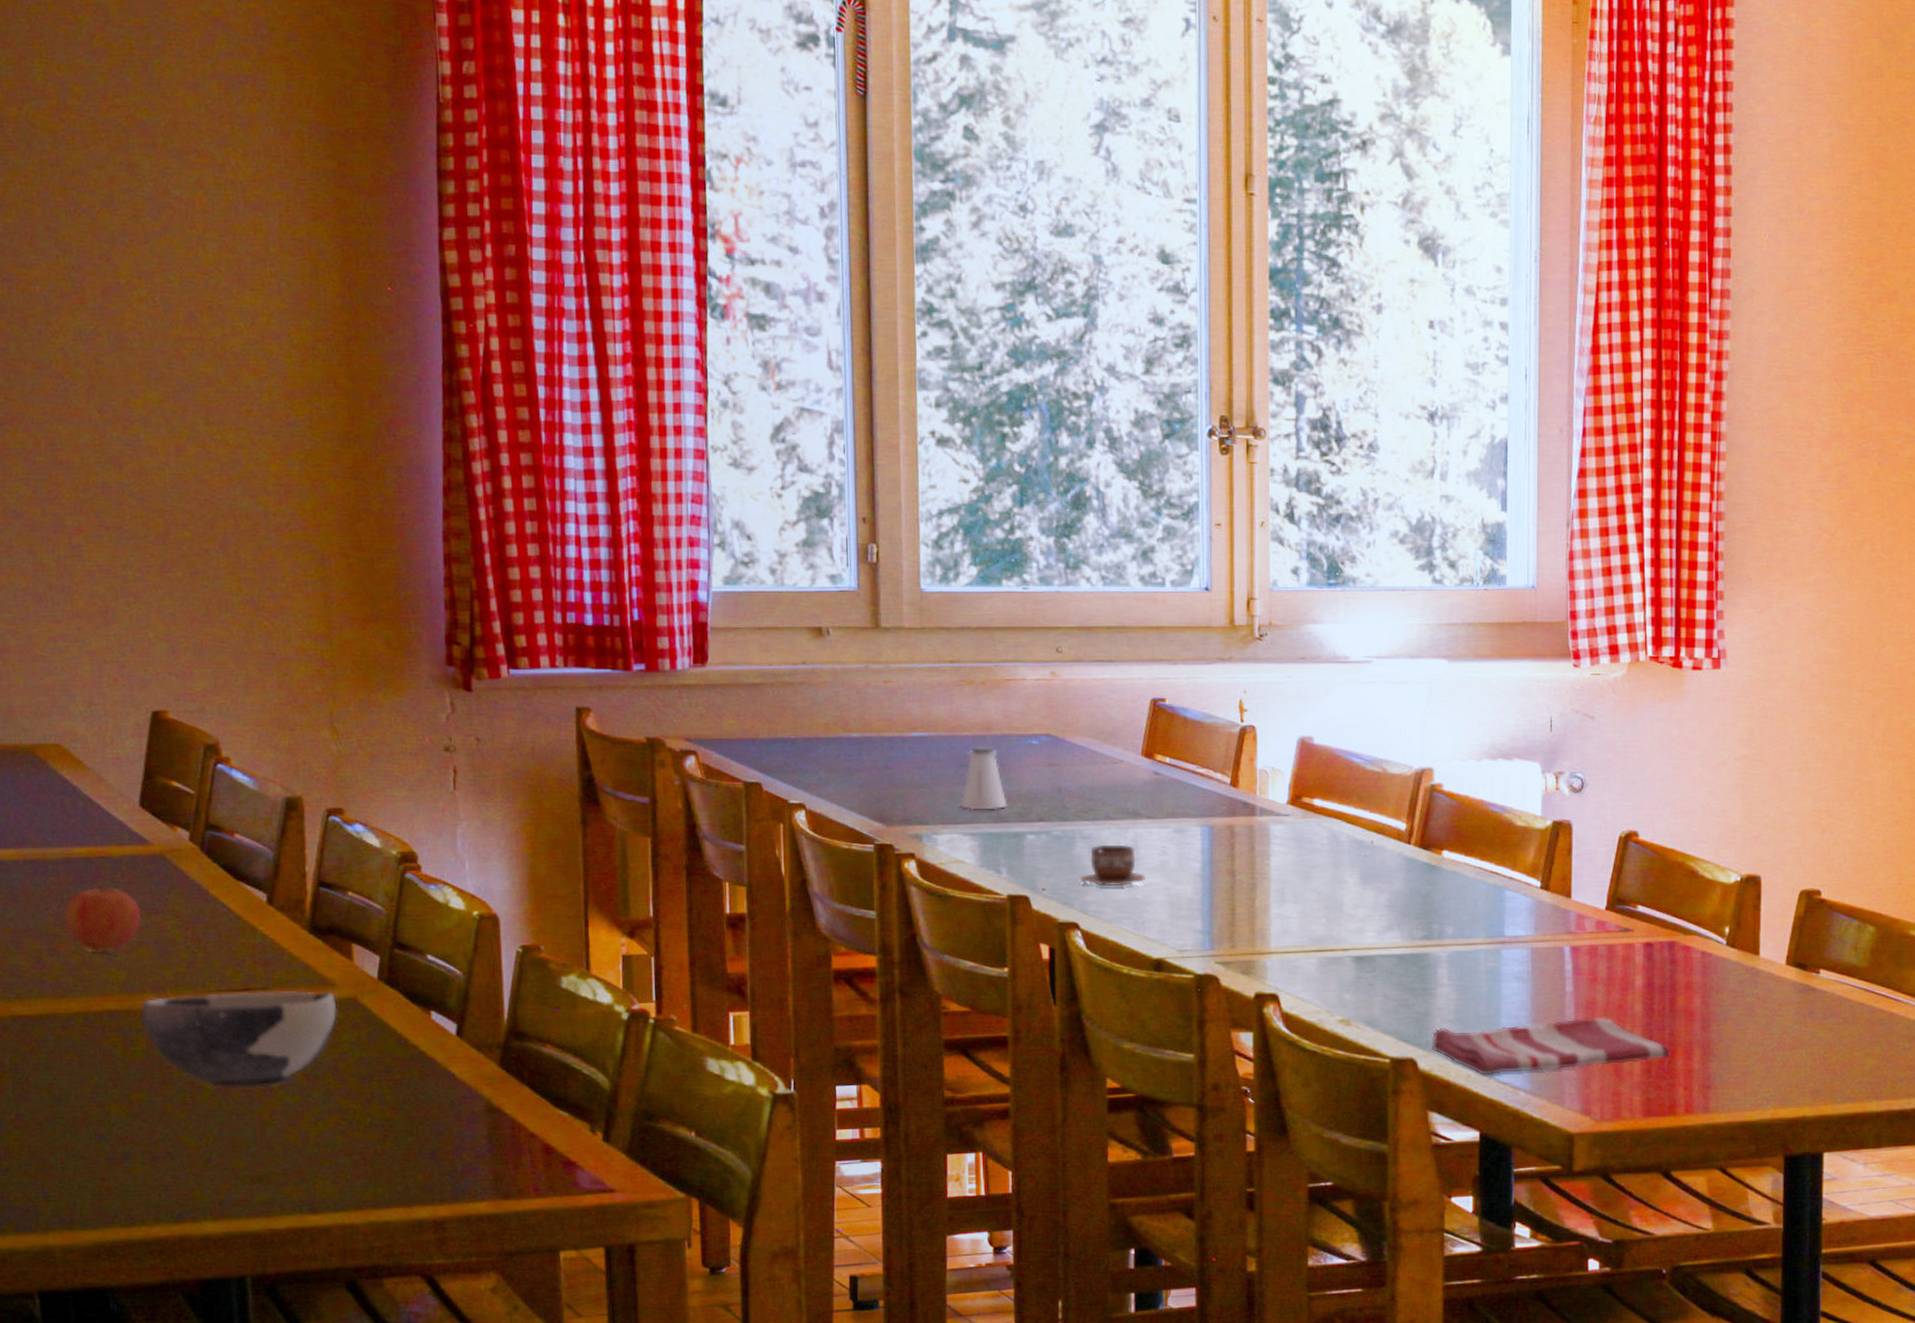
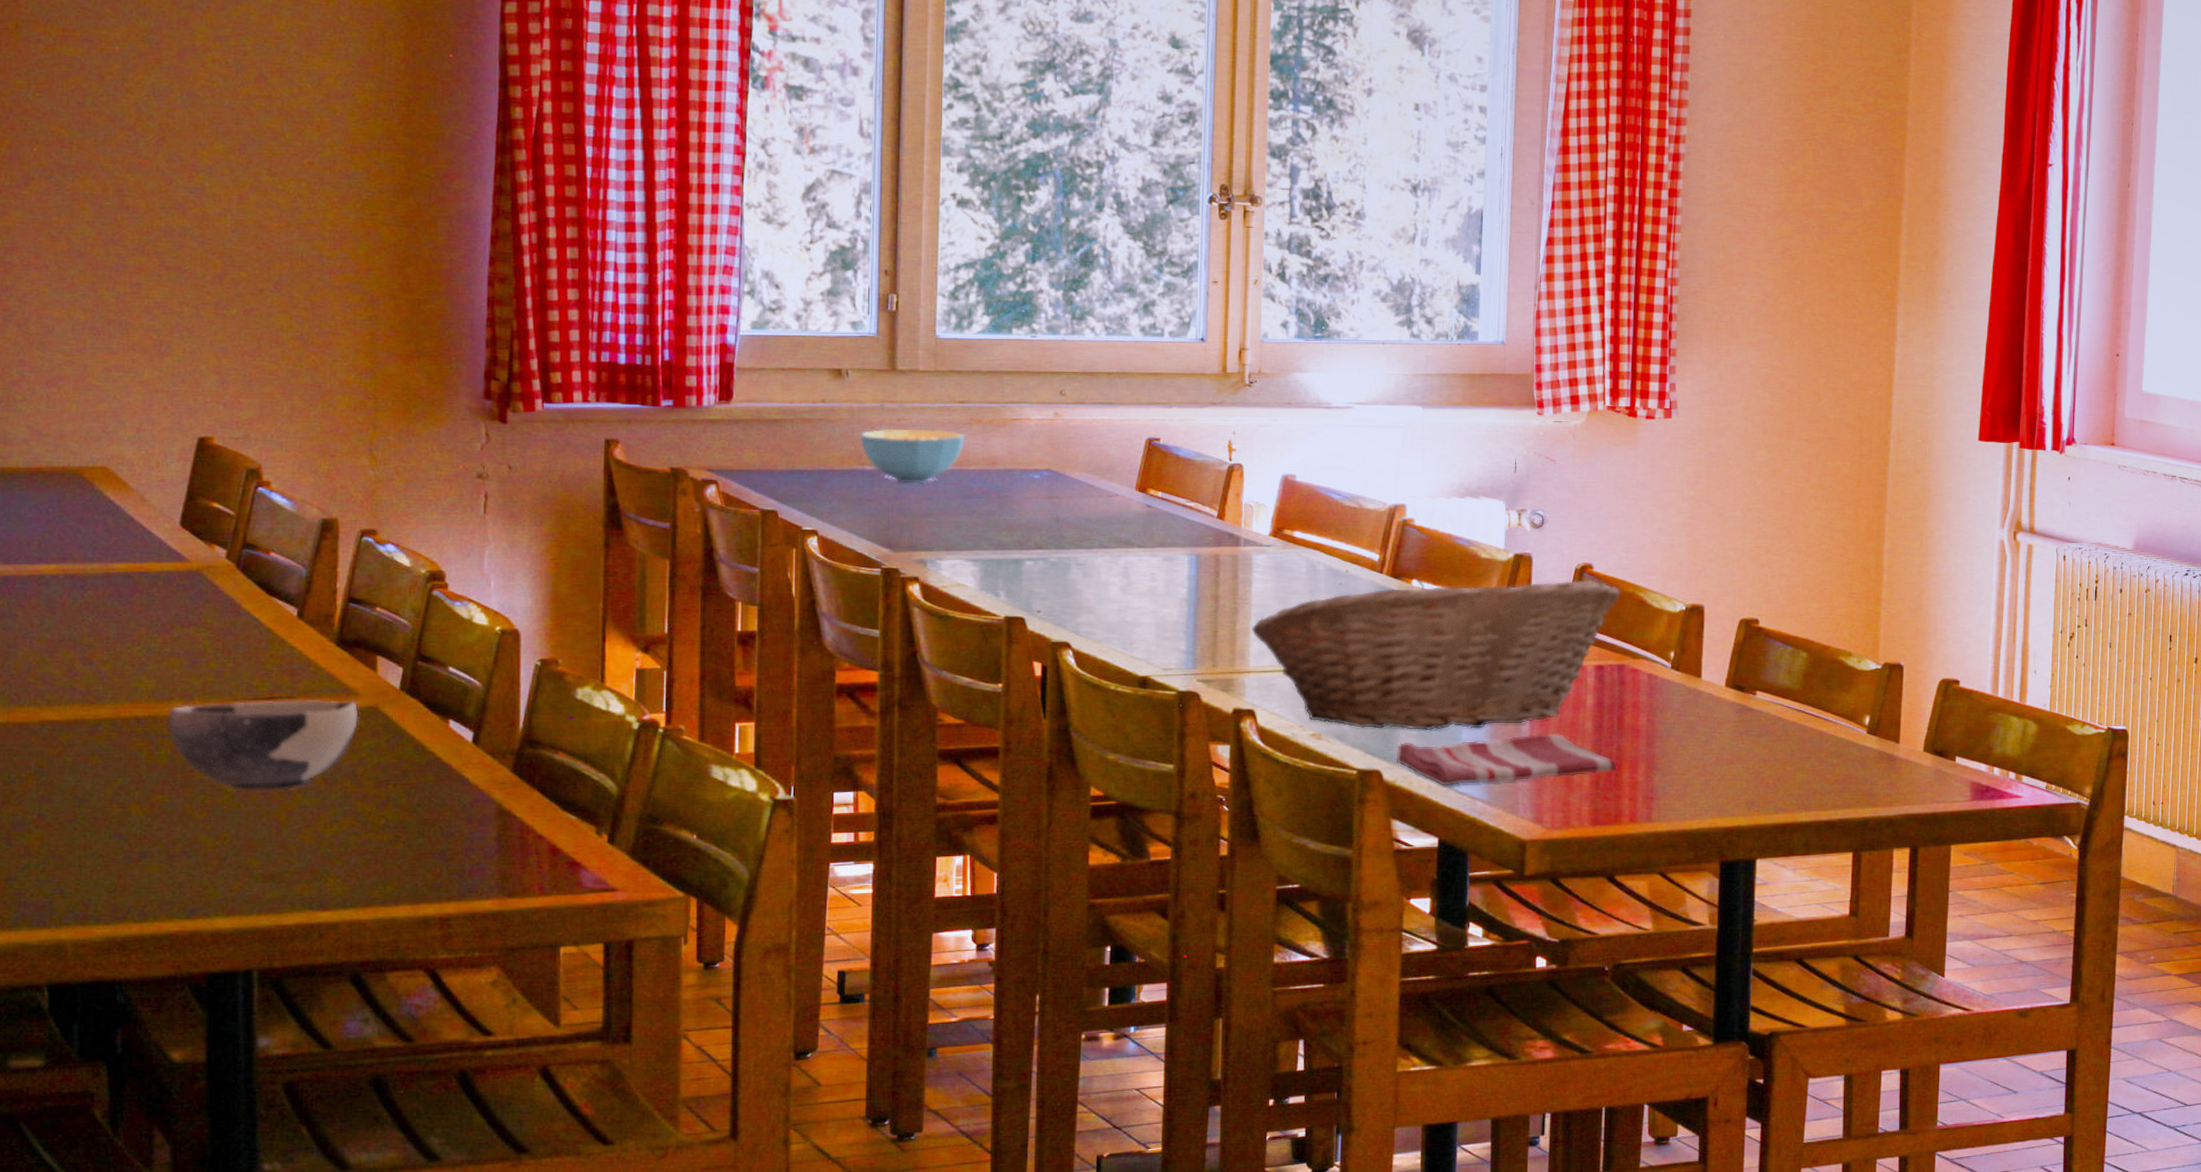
apple: present [64,885,142,953] -> none [100,599,175,662]
cereal bowl: none [845,691,958,752] -> present [860,428,966,484]
saltshaker: present [961,745,1007,810] -> none [965,479,1008,538]
cup: present [1079,844,1147,887] -> none [1073,570,1136,610]
fruit basket: none [1271,847,1669,1016] -> present [1251,579,1620,731]

